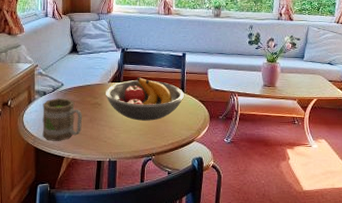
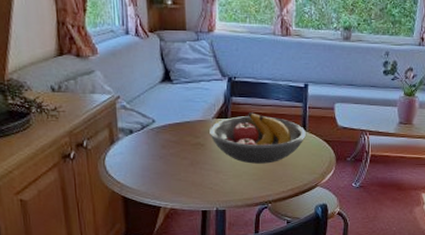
mug: present [42,98,83,141] -> none [129,138,182,189]

